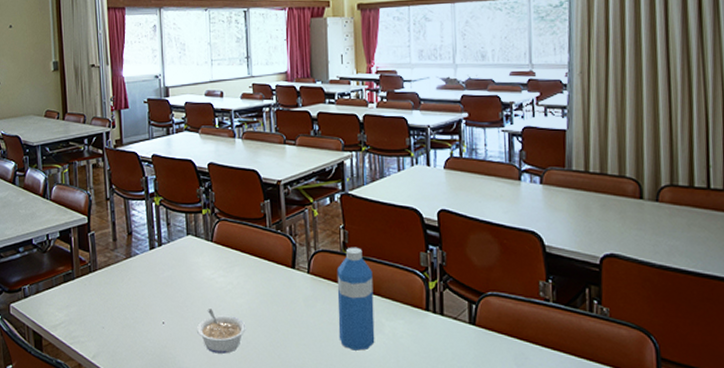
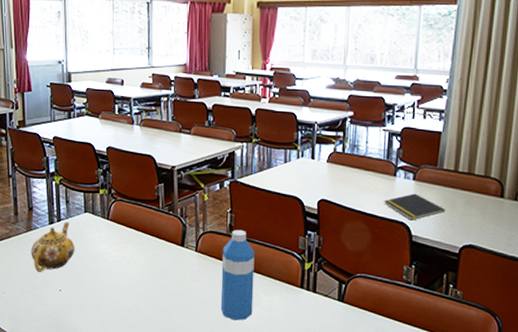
teapot: none [131,246,178,303] -> present [31,222,75,272]
legume: present [197,309,246,354] -> none [91,279,137,319]
notepad: none [510,198,579,229] -> present [384,193,445,221]

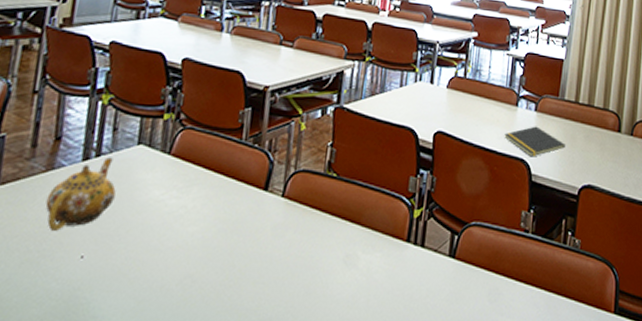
water bottle: present [220,229,255,320] -> none [305,167,356,289]

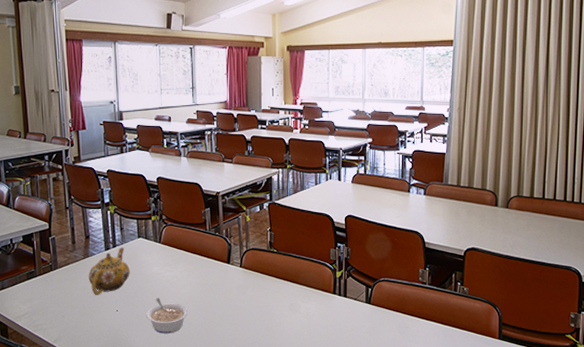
legume: none [127,238,195,296] -> present [147,298,188,334]
notepad: present [504,126,565,157] -> none [401,206,451,230]

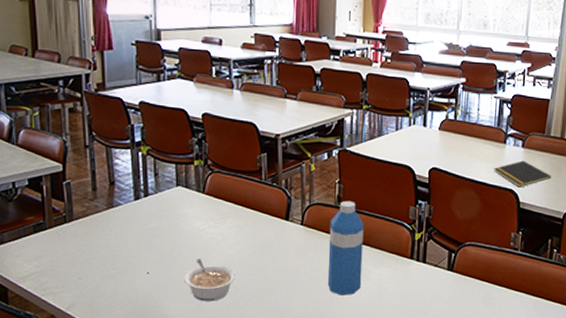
teapot: present [88,247,130,295] -> none [112,197,165,254]
water bottle: none [264,245,293,327] -> present [327,200,364,295]
notepad: none [401,206,451,230] -> present [494,160,551,188]

